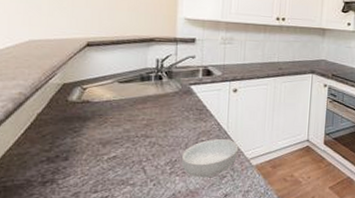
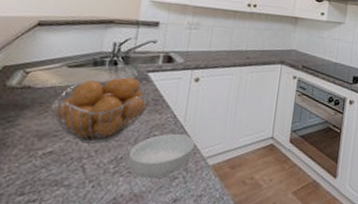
fruit basket: none [109,90,197,149] -> present [51,77,154,144]

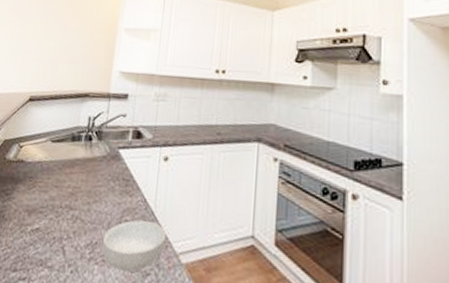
fruit basket: present [51,77,154,144] -> none [38,153,124,225]

